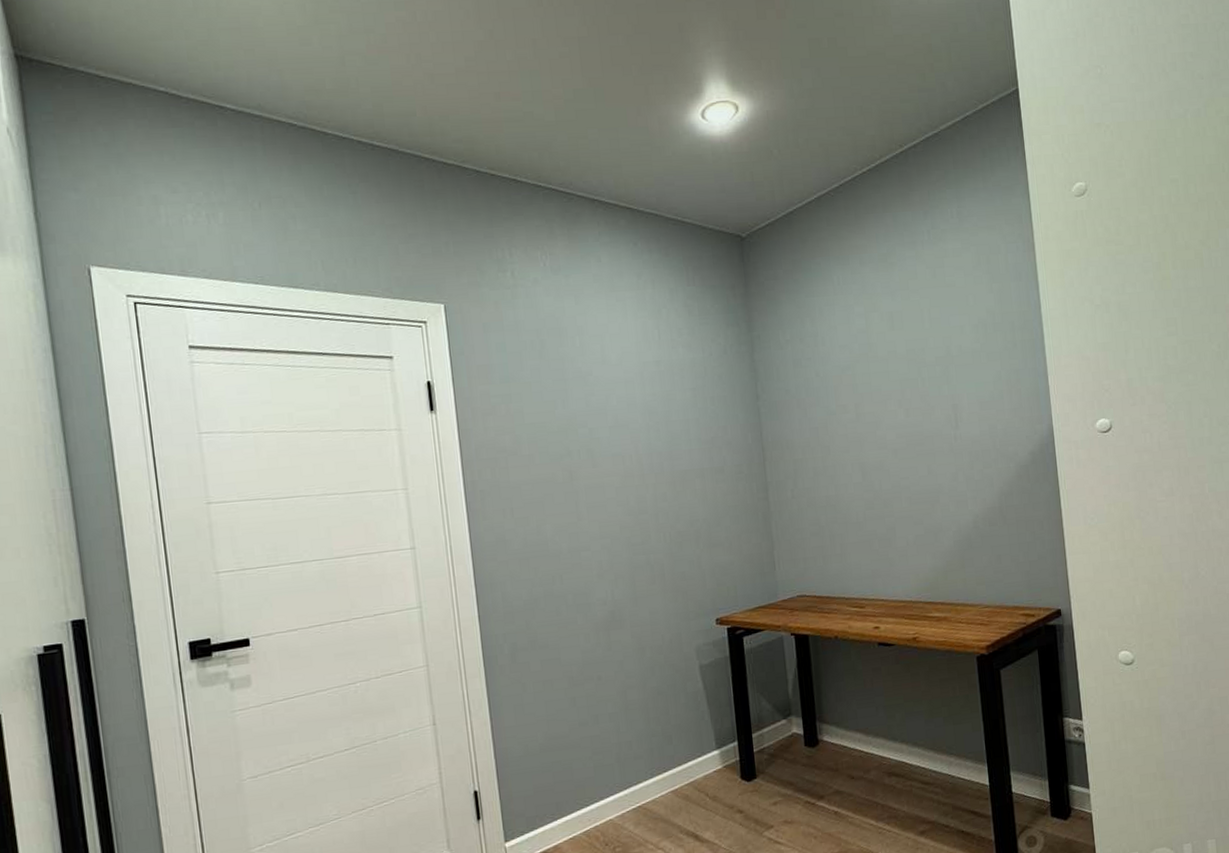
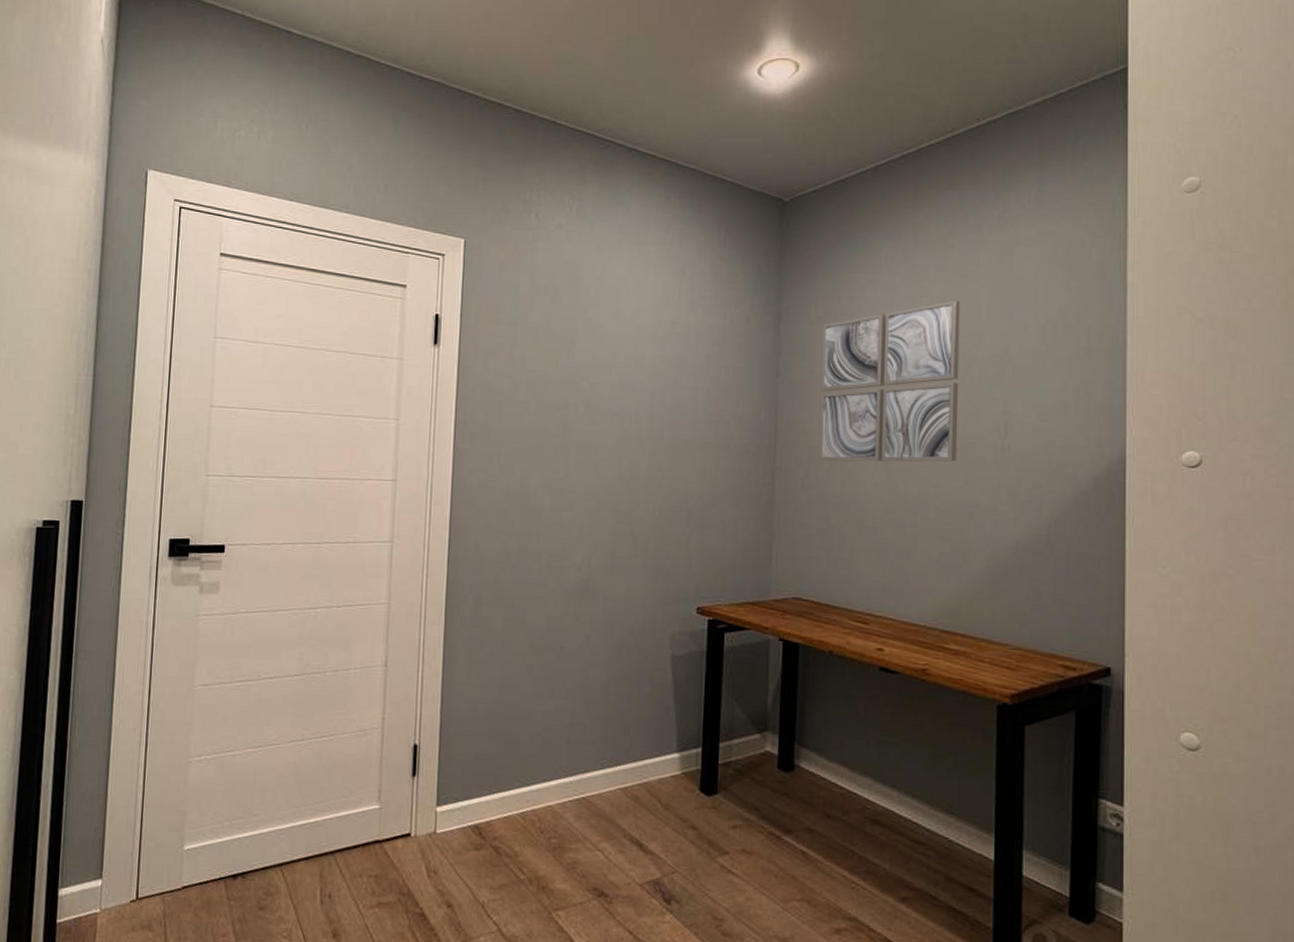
wall art: none [792,312,920,471] -> present [818,300,961,462]

